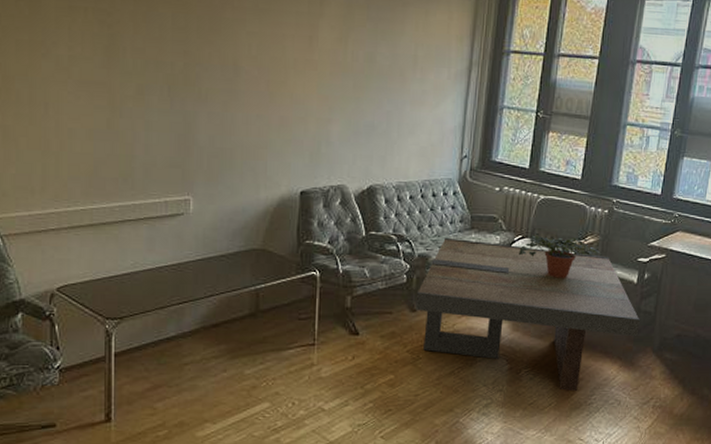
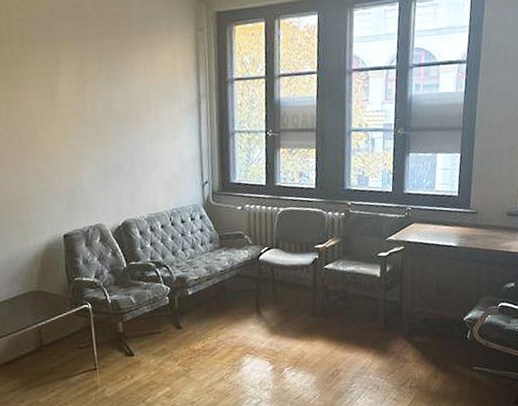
coffee table: present [415,237,640,392] -> none [179,255,388,383]
potted plant: present [519,232,602,278] -> none [267,242,344,282]

